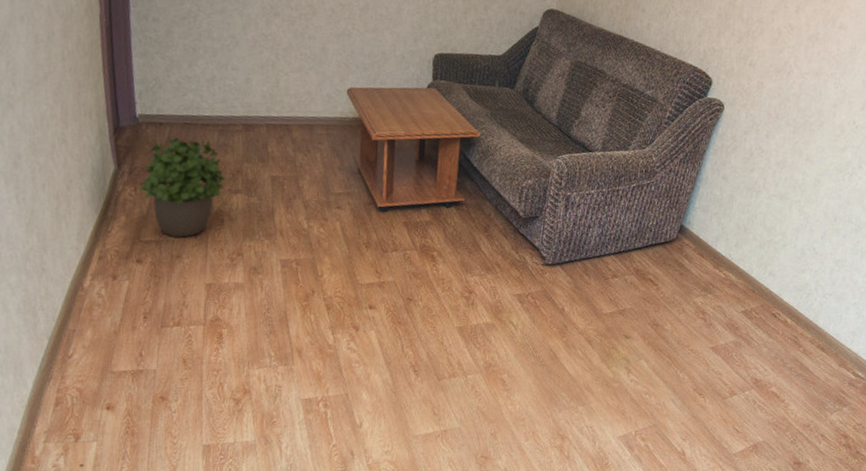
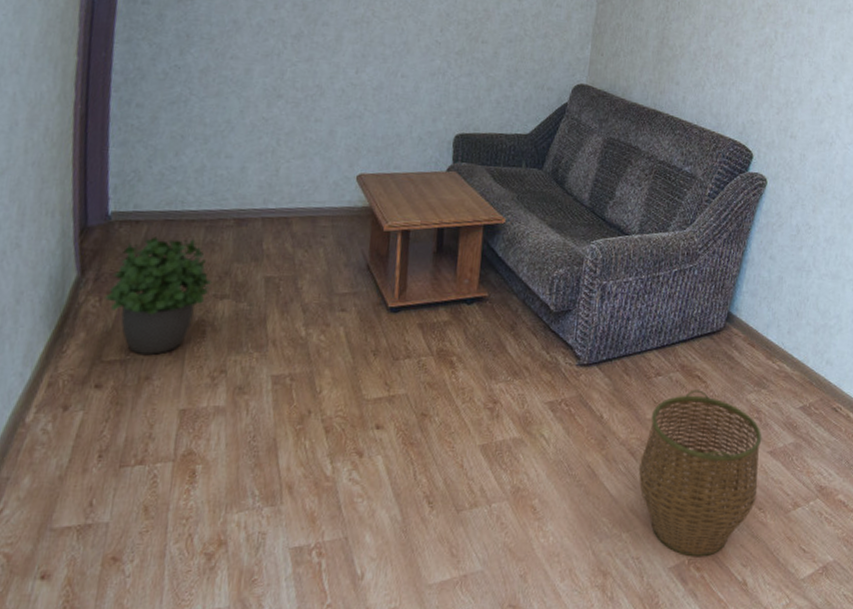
basket: none [594,291,706,430] -> present [638,389,762,557]

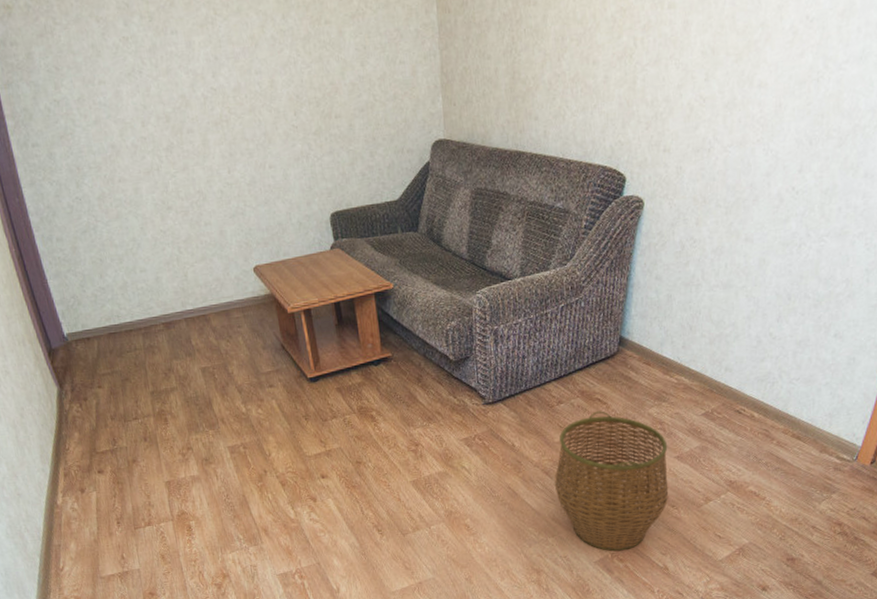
potted plant: present [104,237,213,355] -> none [83,346,161,444]

